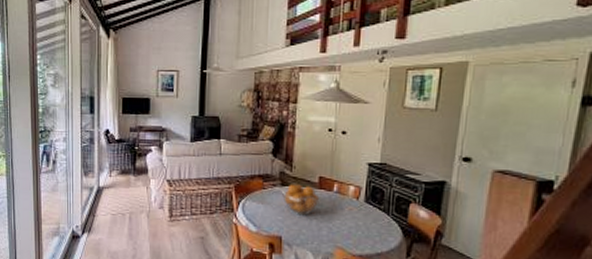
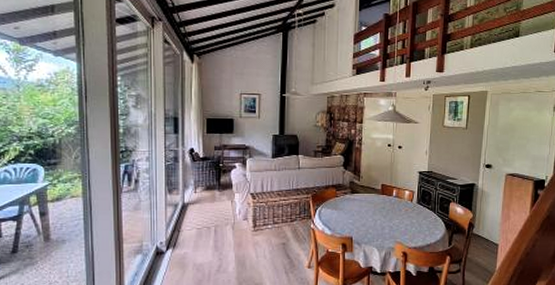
fruit basket: present [282,184,323,216] -> none [352,191,385,218]

